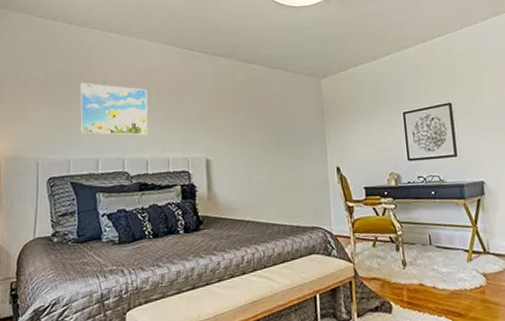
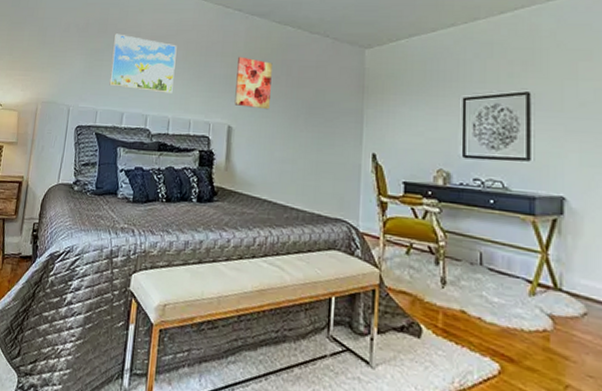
wall art: none [209,94,243,141] -> present [234,56,273,110]

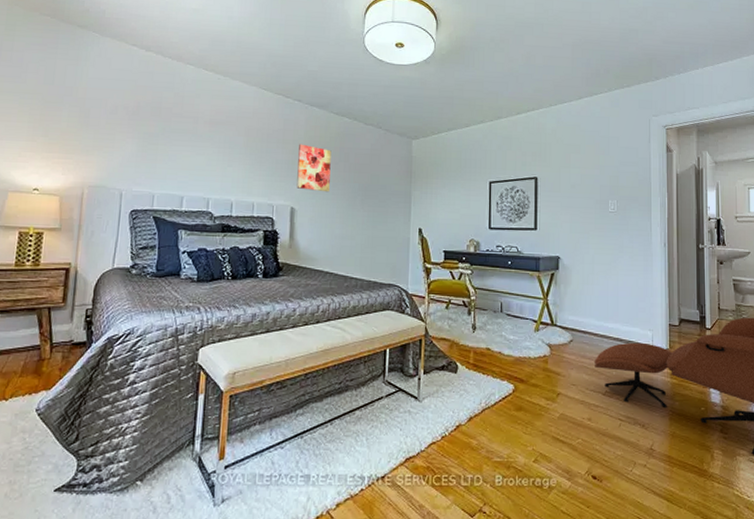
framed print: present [109,33,177,94] -> none [166,118,238,178]

